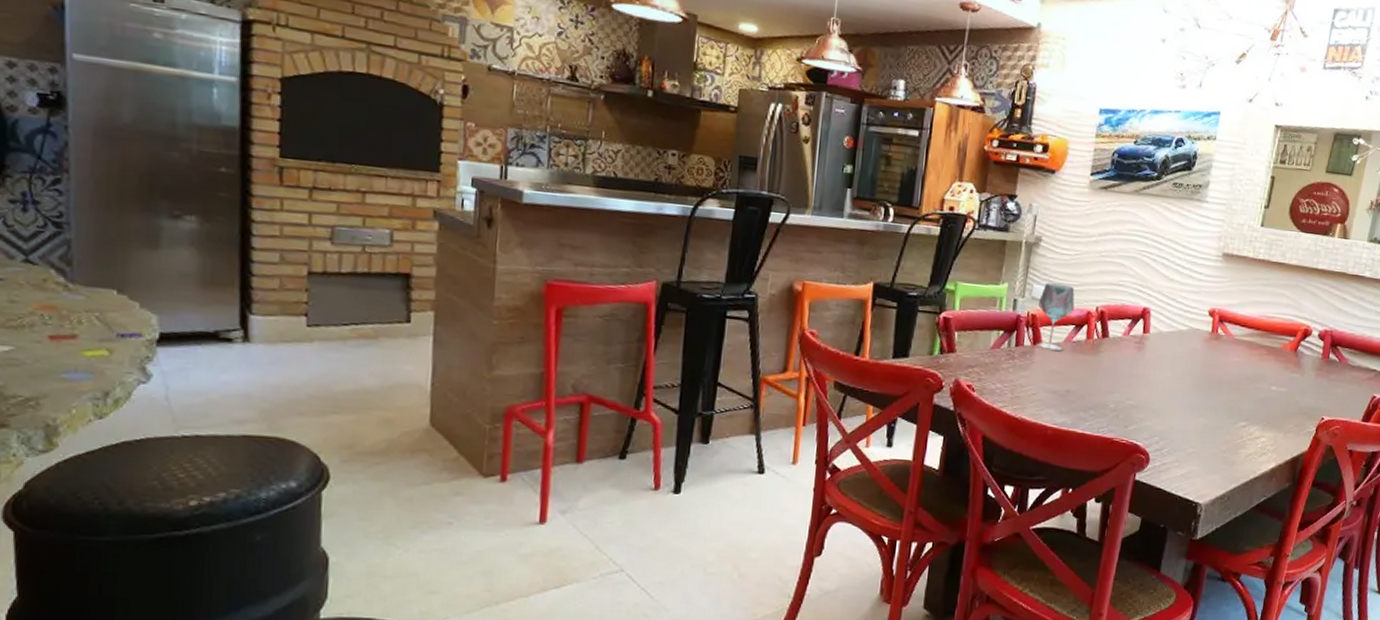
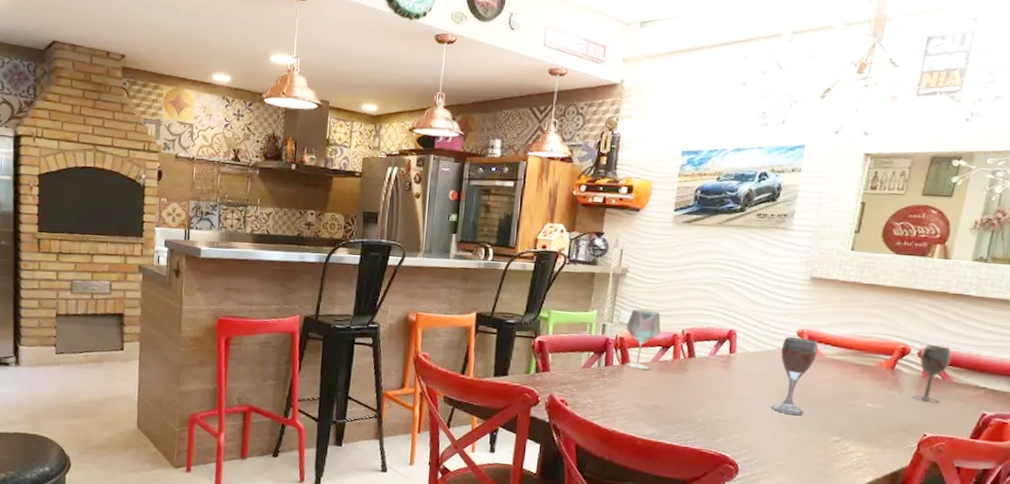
cup: none [1181,316,1228,399] -> present [770,336,818,415]
wine glass: none [1313,326,1348,386] -> present [912,345,952,403]

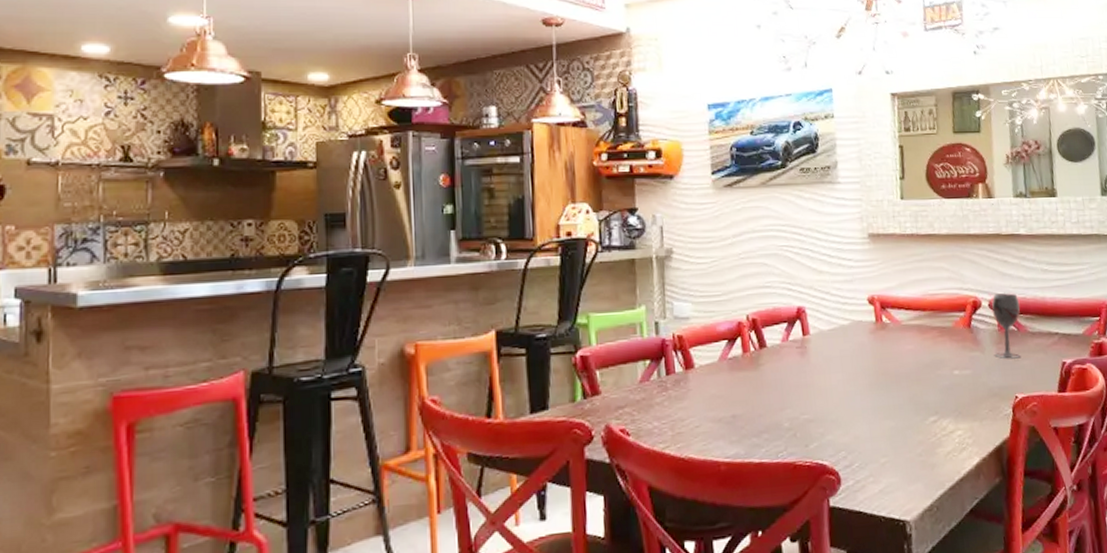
wine glass: present [624,309,661,371] -> none [682,296,723,374]
cup: present [770,336,818,415] -> none [855,305,895,399]

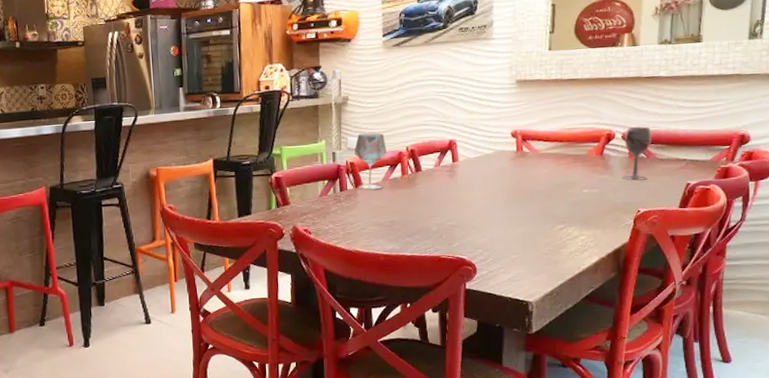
wine glass: none [682,296,723,374] -> present [354,133,387,191]

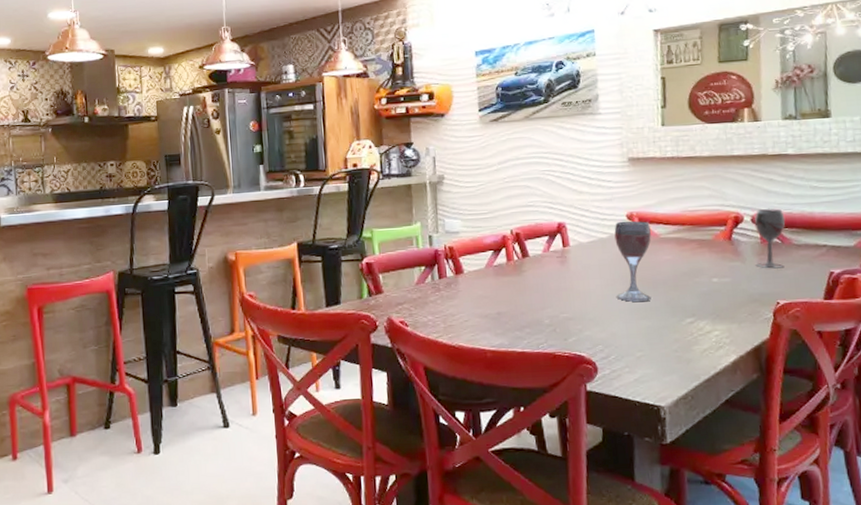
wine glass: present [354,133,387,191] -> none [453,214,489,278]
cup: none [497,138,532,211] -> present [614,220,651,302]

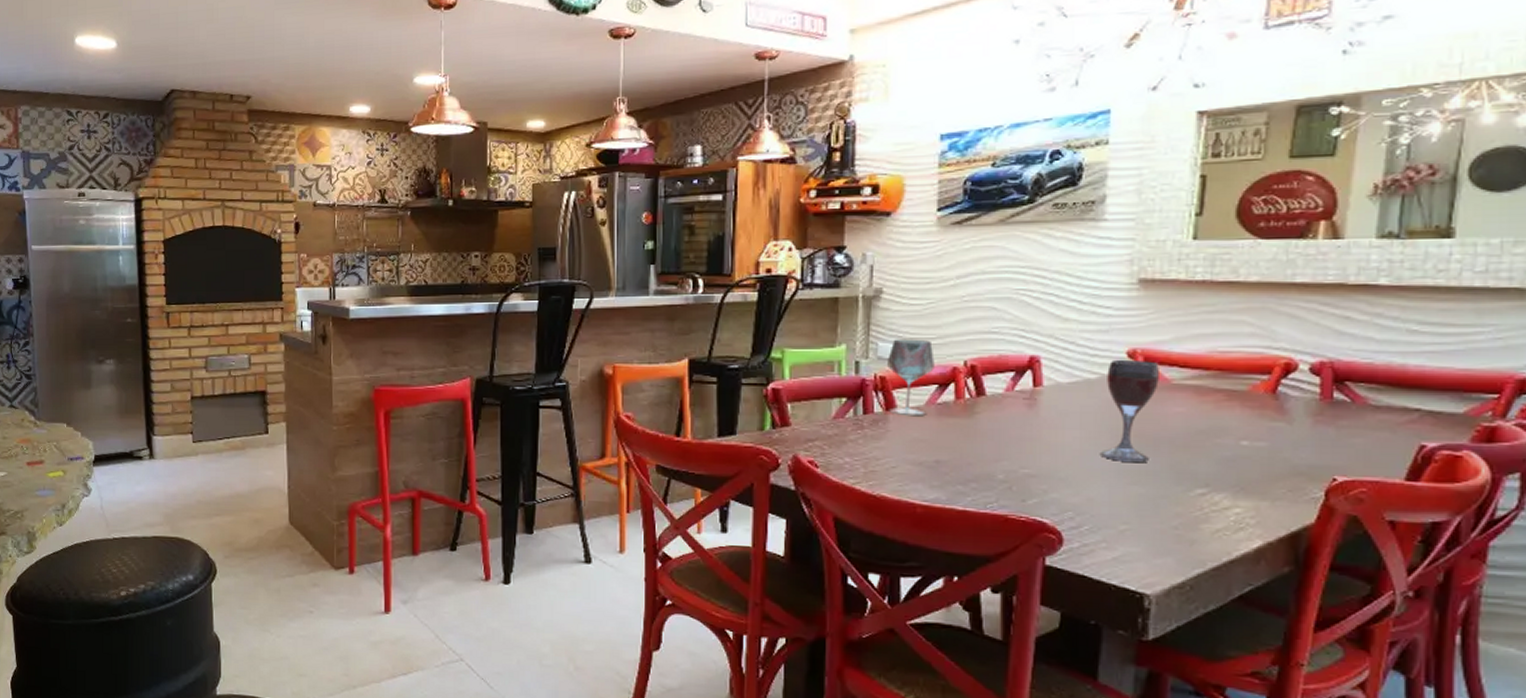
wine glass: none [453,214,489,278] -> present [887,339,935,417]
wine glass: present [754,209,786,269] -> none [1309,356,1362,435]

